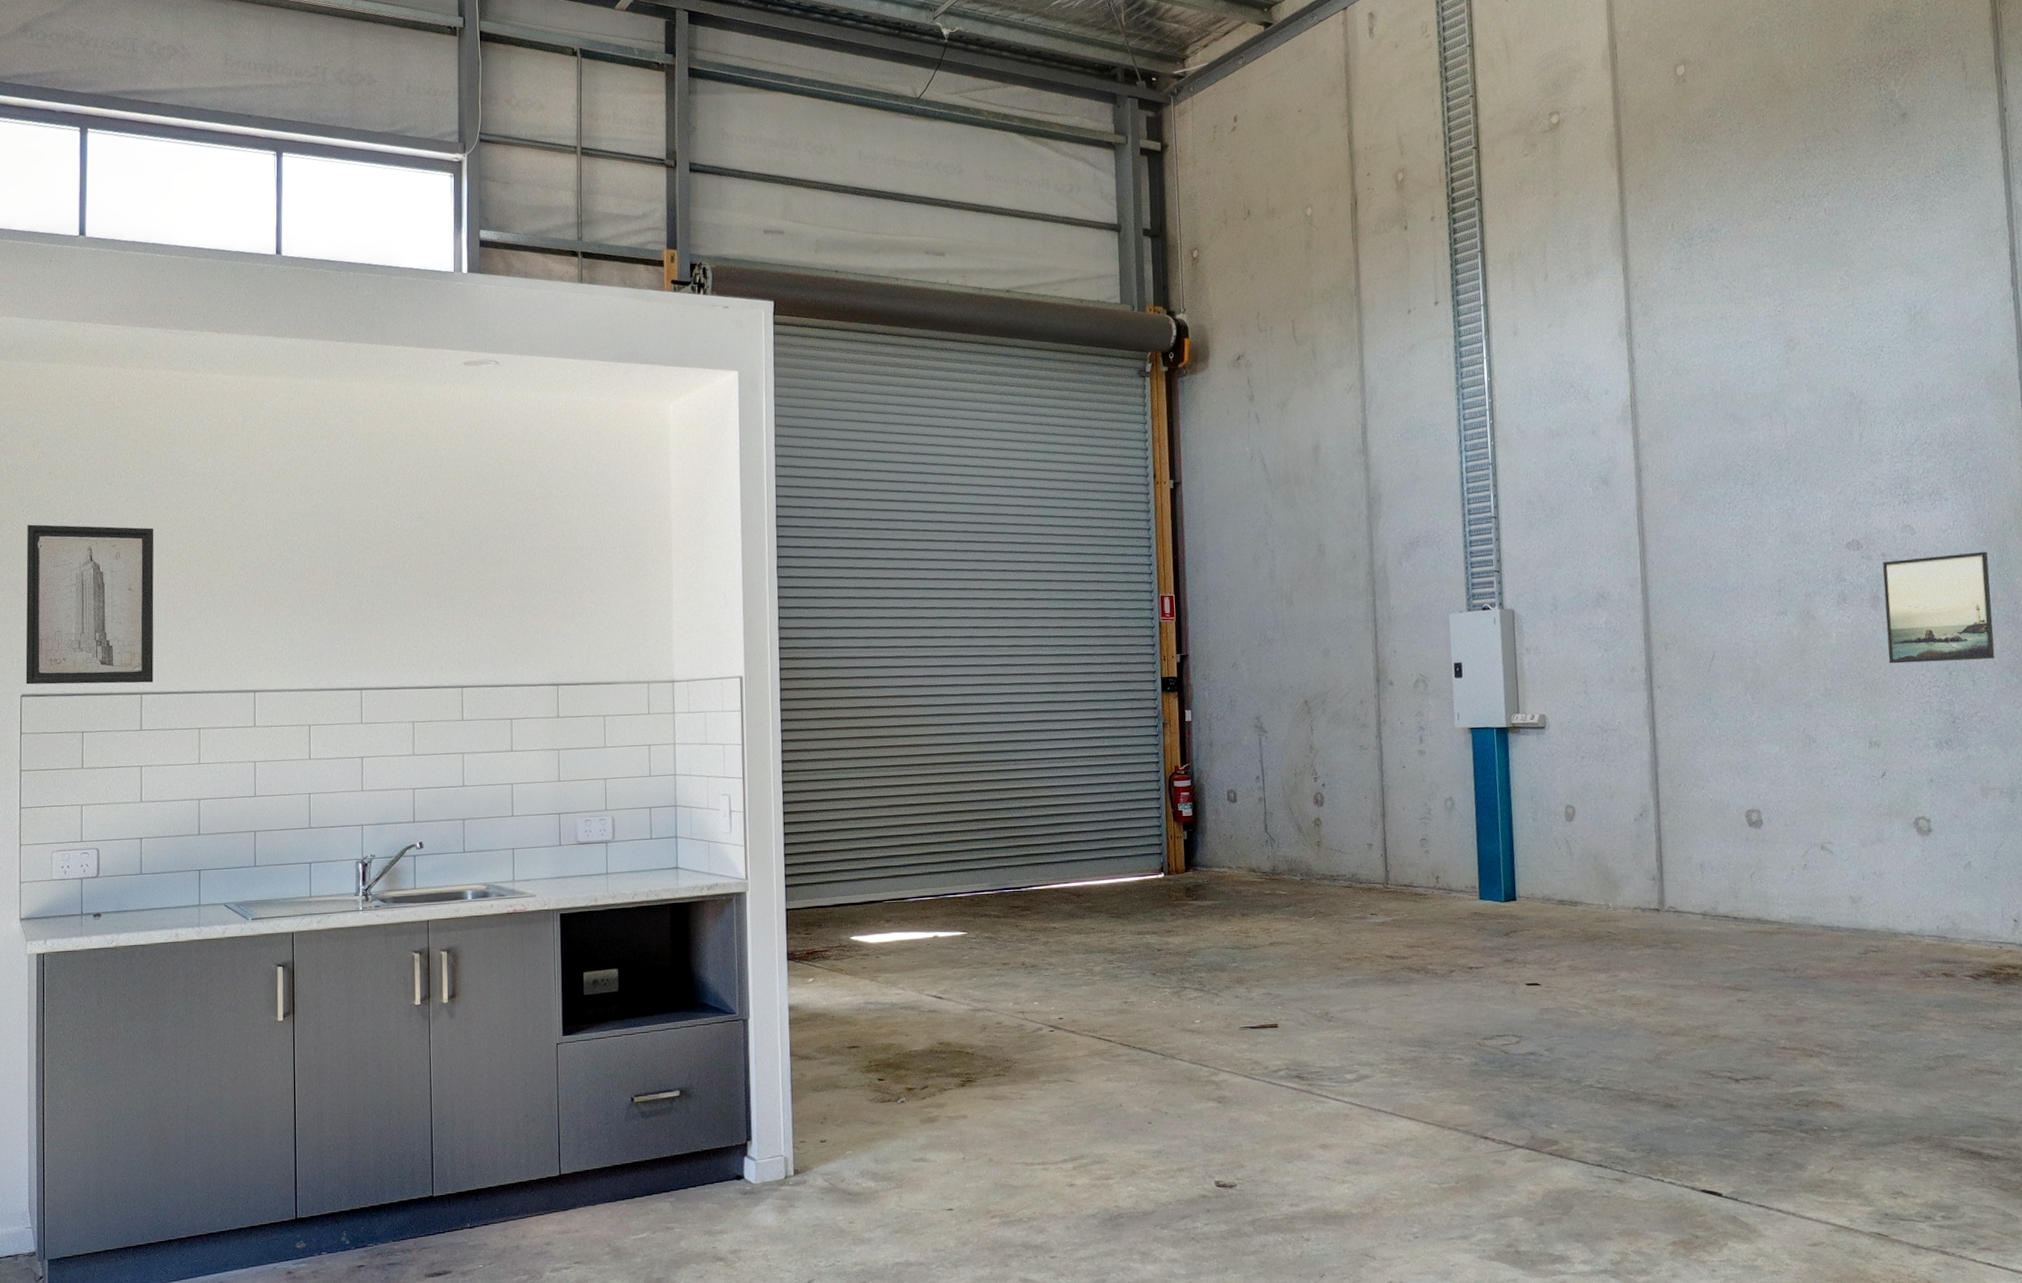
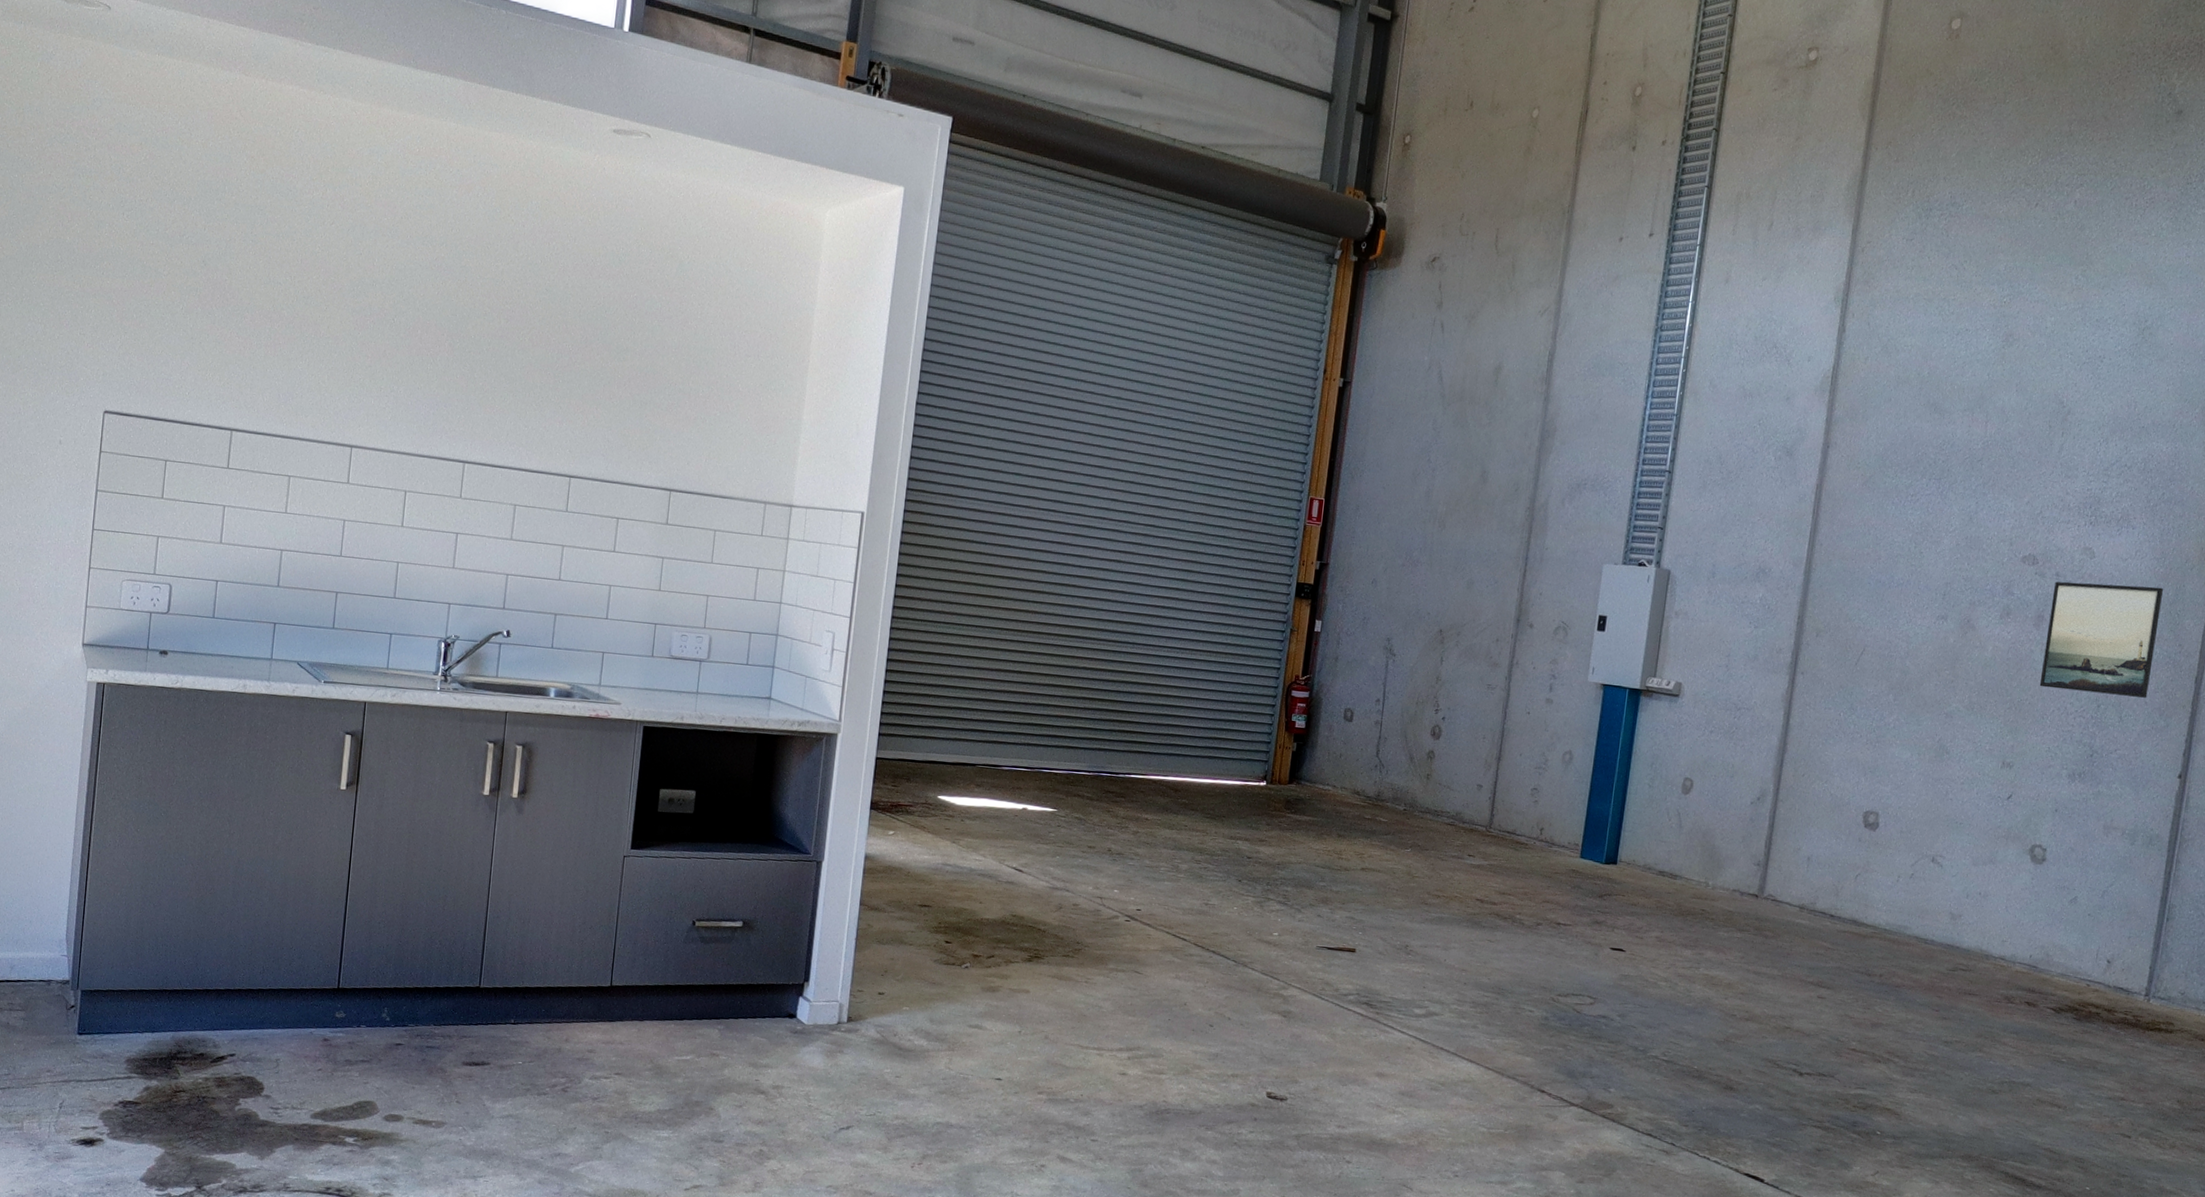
wall art: present [25,524,154,685] -> none [110,230,262,420]

